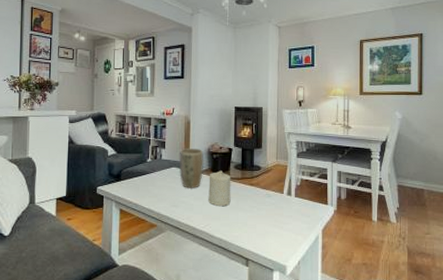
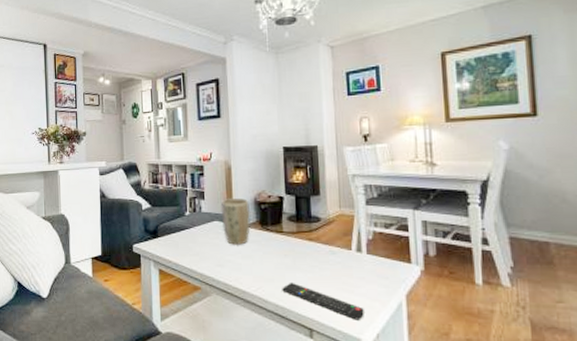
candle: present [208,171,231,206] -> none [257,223,286,265]
remote control: none [226,219,290,251] -> present [282,282,364,320]

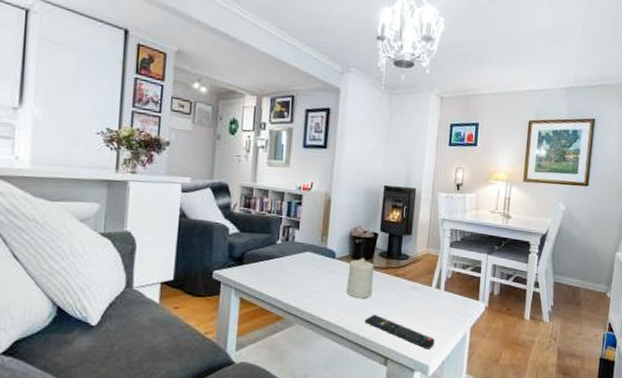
plant pot: present [221,198,251,246] -> none [314,231,345,278]
candle: none [257,223,286,265] -> present [346,258,375,298]

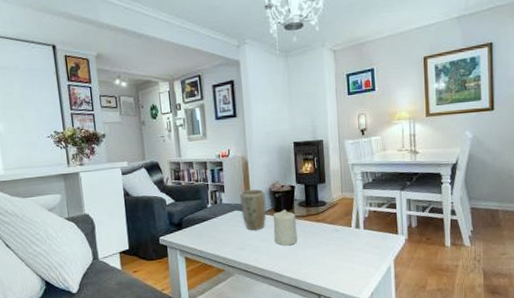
plant pot: none [314,231,345,278] -> present [240,189,267,231]
remote control: present [365,314,435,349] -> none [295,257,362,284]

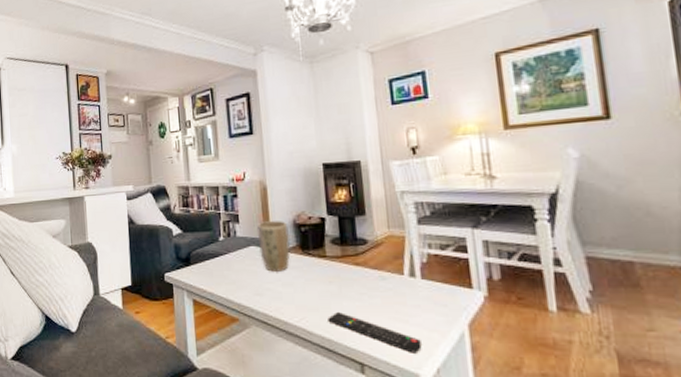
candle: present [273,209,298,245] -> none [298,247,331,293]
remote control: none [295,257,362,284] -> present [327,311,422,353]

